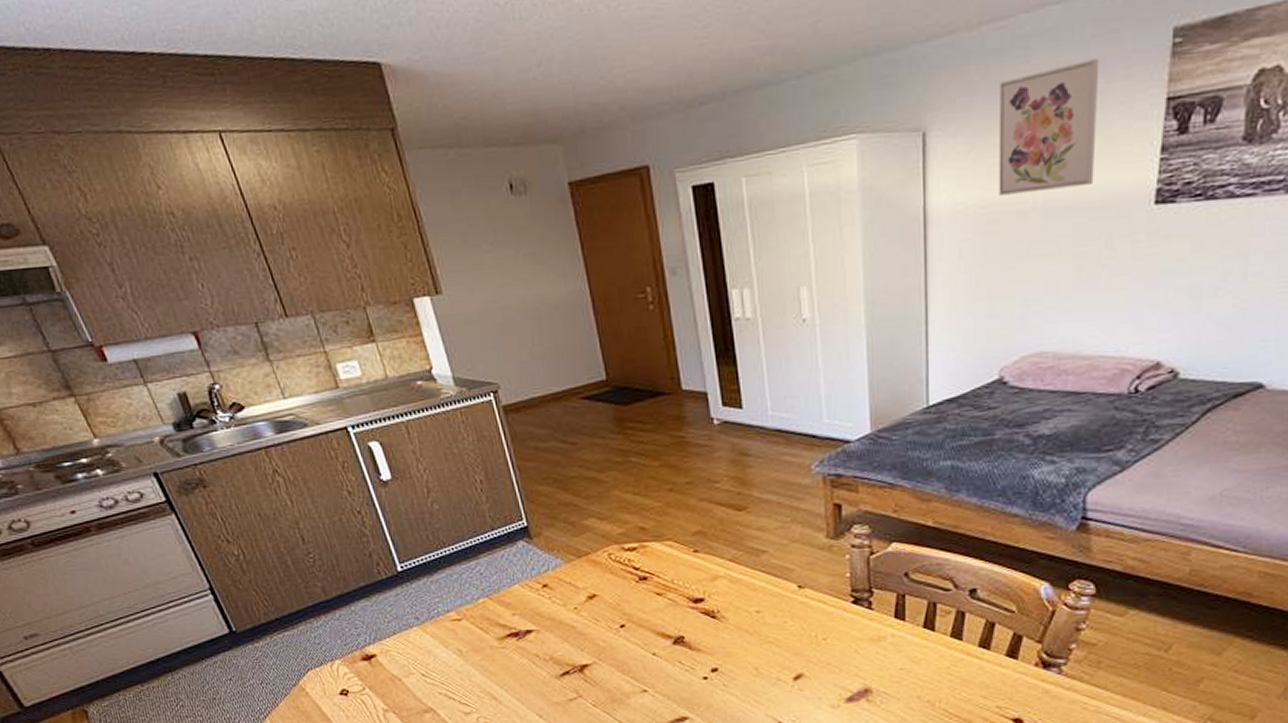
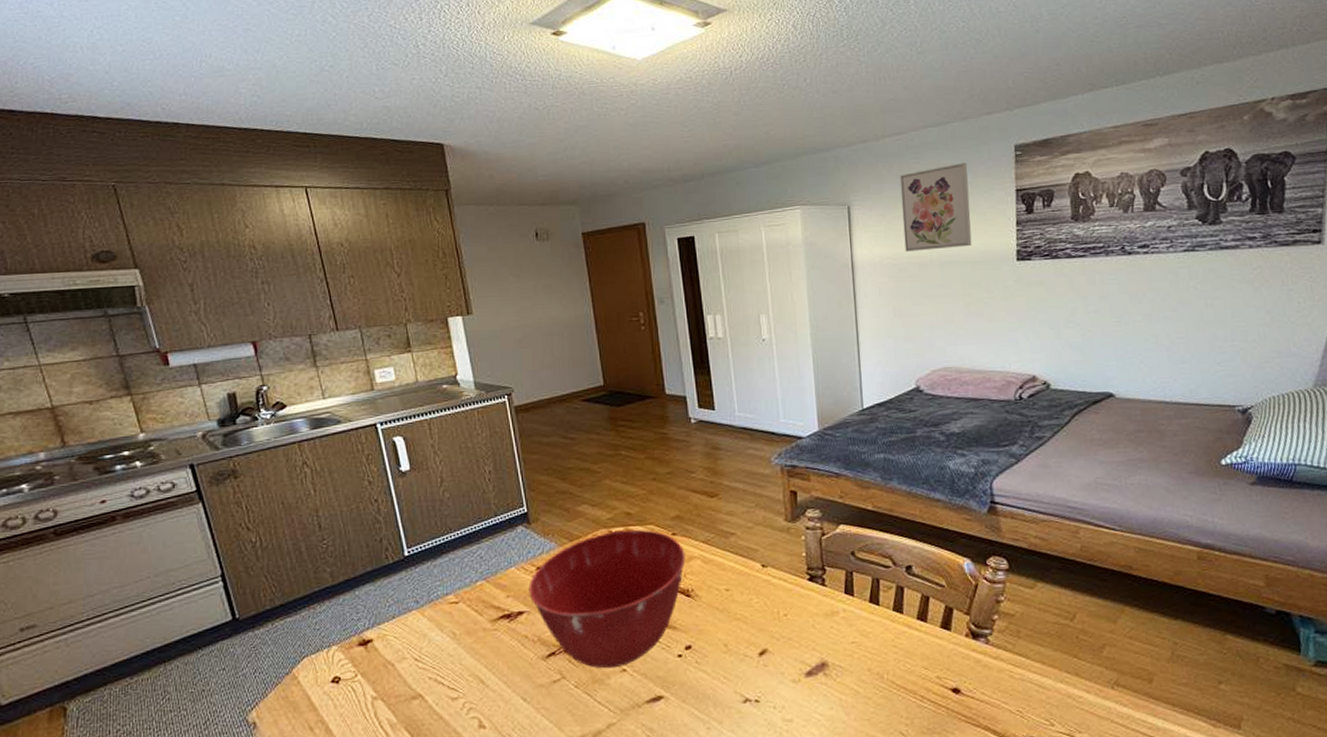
mixing bowl: none [535,545,710,689] -> present [529,529,686,669]

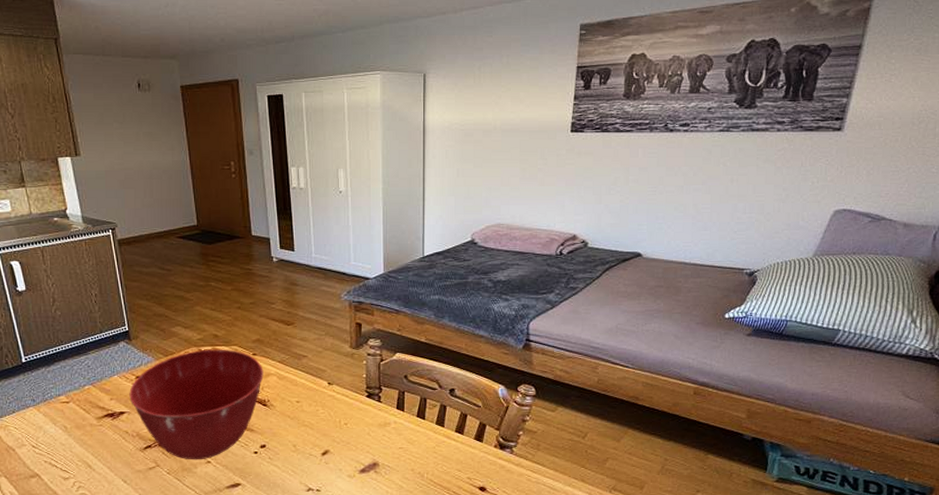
wall art: present [899,162,972,252] -> none [472,38,536,119]

